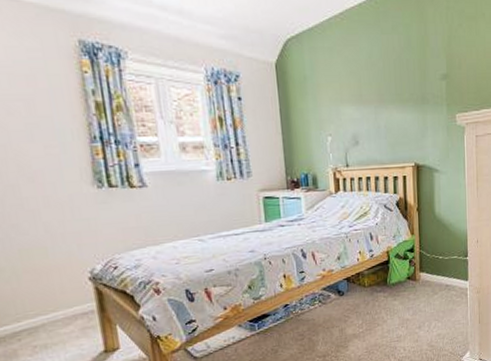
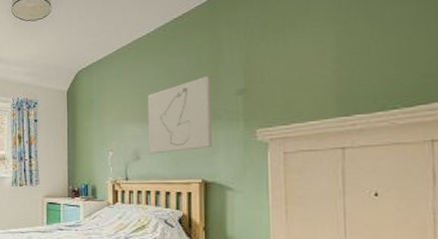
wall art: none [362,57,422,139] -> present [147,75,213,154]

